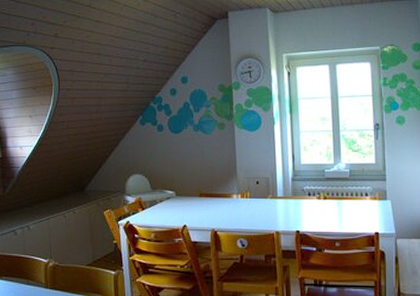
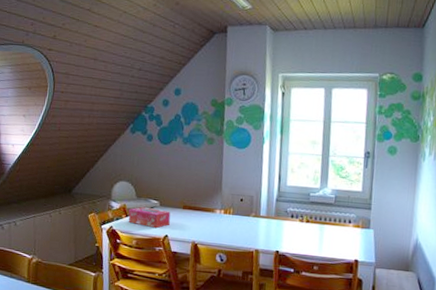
tissue box: none [144,199,187,220] -> present [128,207,171,229]

